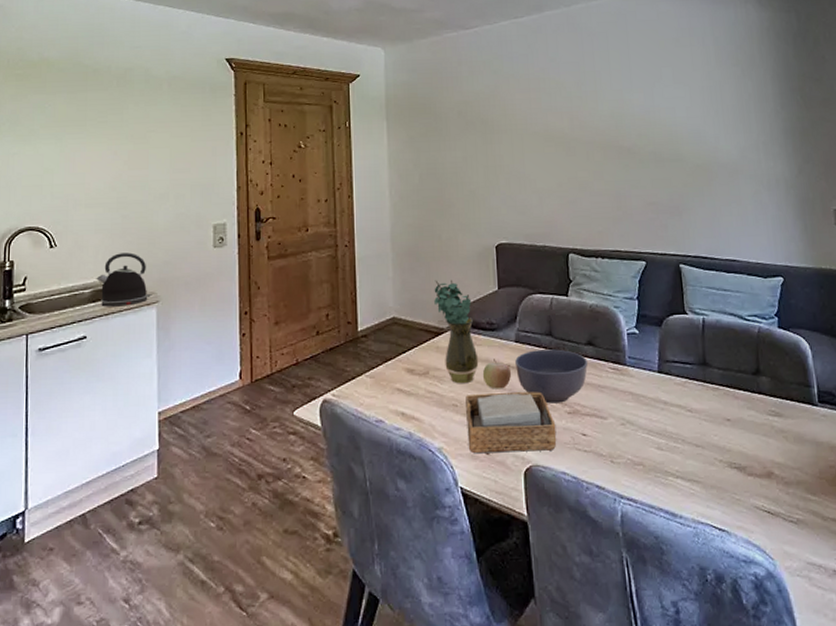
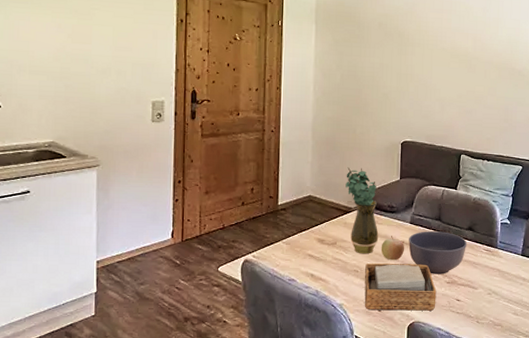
kettle: present [96,252,151,307] -> none [39,119,92,167]

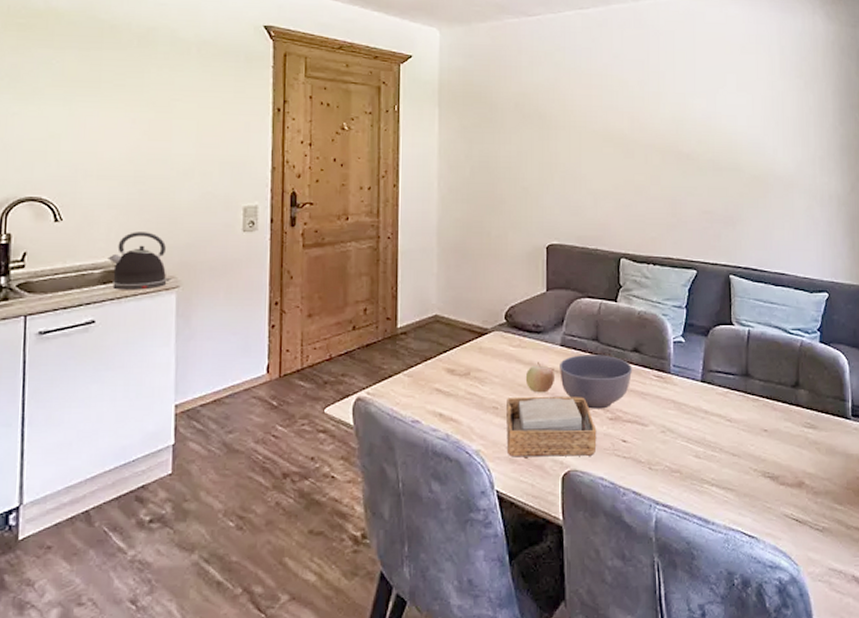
kettle: none [39,119,92,167] -> present [108,232,170,290]
vase: present [345,167,379,254] -> none [479,279,522,386]

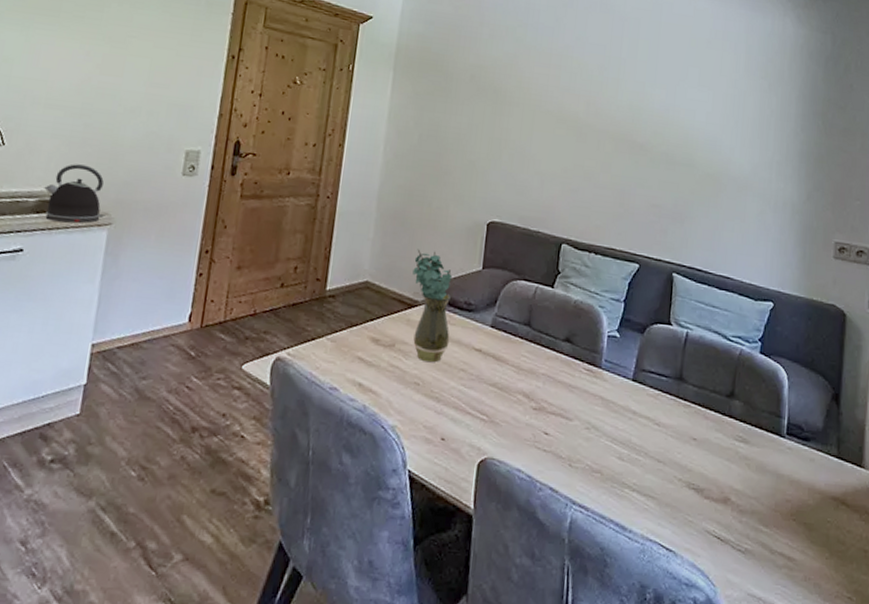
vase: none [479,279,522,386] -> present [412,249,453,363]
napkin holder: present [506,397,597,457] -> none [423,375,519,445]
fruit: present [525,362,556,393] -> none [450,341,482,374]
bowl: present [560,355,633,409] -> none [486,338,563,398]

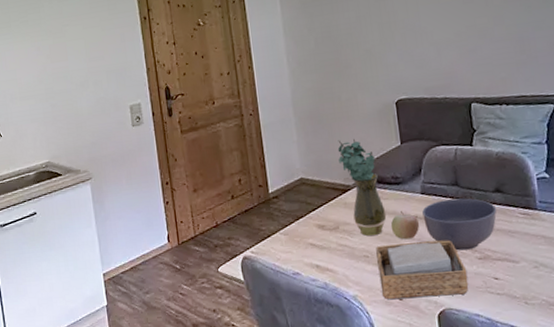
kettle: present [44,164,104,224] -> none [37,137,84,187]
napkin holder: none [423,375,519,445] -> present [376,240,469,299]
fruit: none [450,341,482,374] -> present [390,211,420,240]
bowl: none [486,338,563,398] -> present [422,198,497,251]

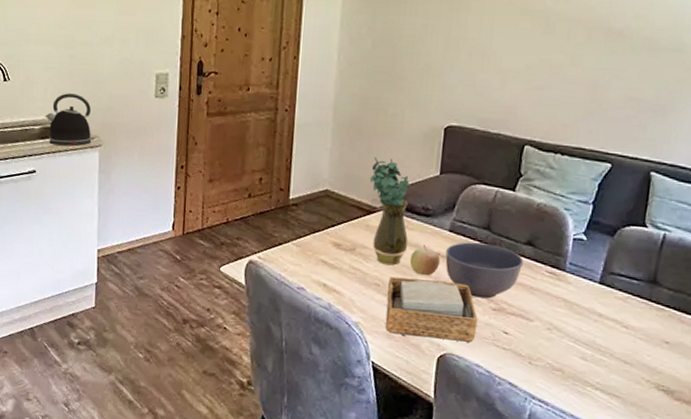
kettle: none [37,137,84,187] -> present [45,93,94,147]

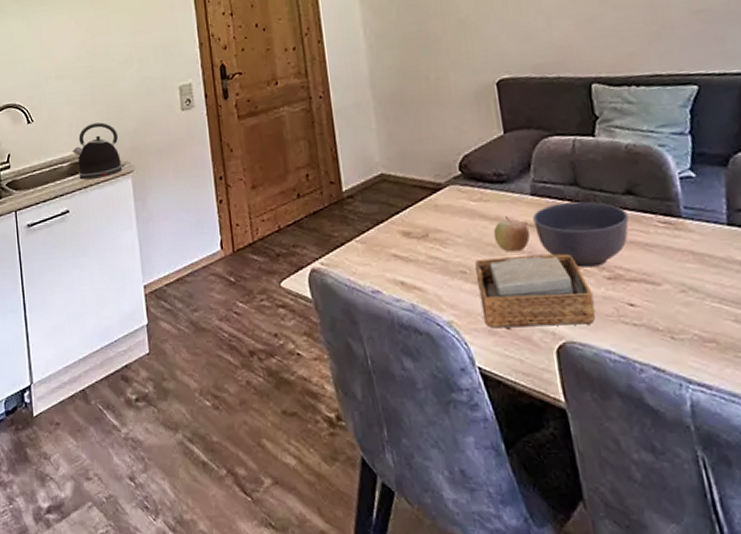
vase: present [370,157,410,265] -> none [426,126,488,247]

